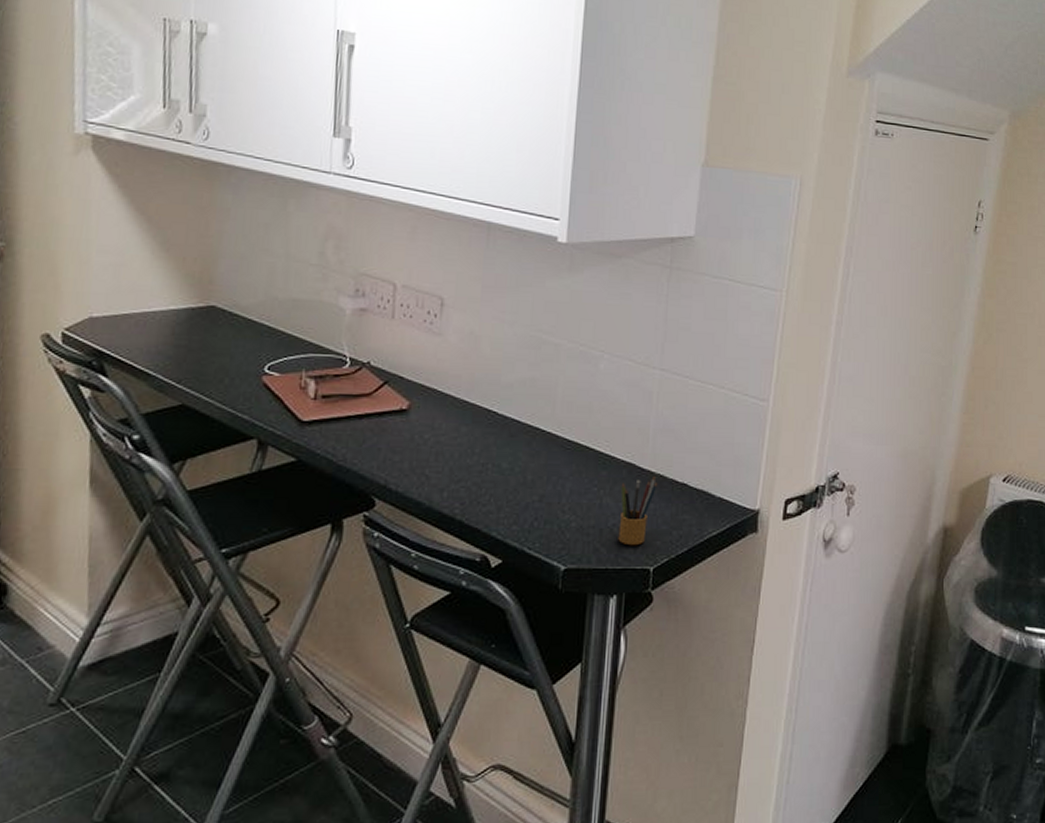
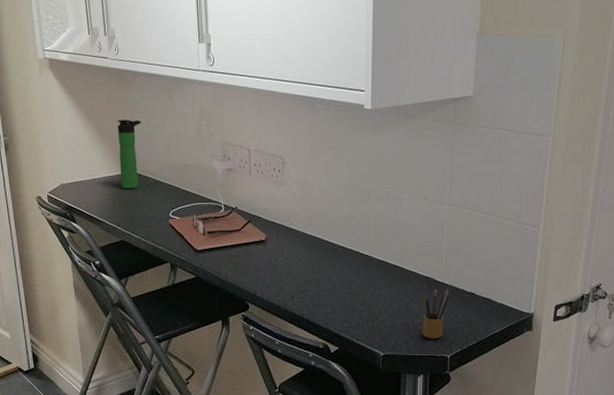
bottle: none [190,230,234,330] -> present [117,119,141,189]

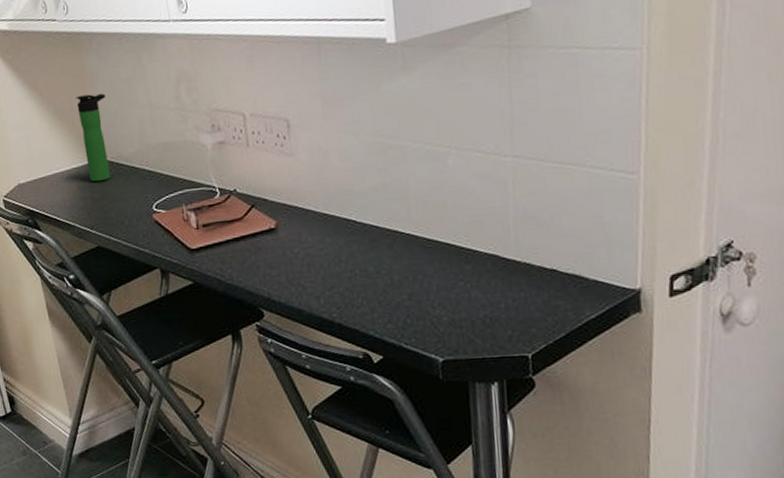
pencil box: present [422,286,451,339] -> none [487,264,526,335]

